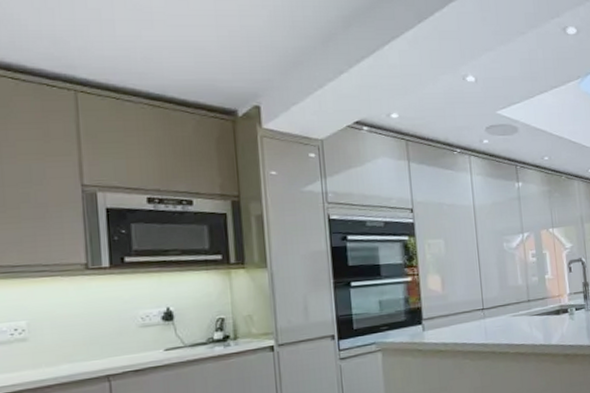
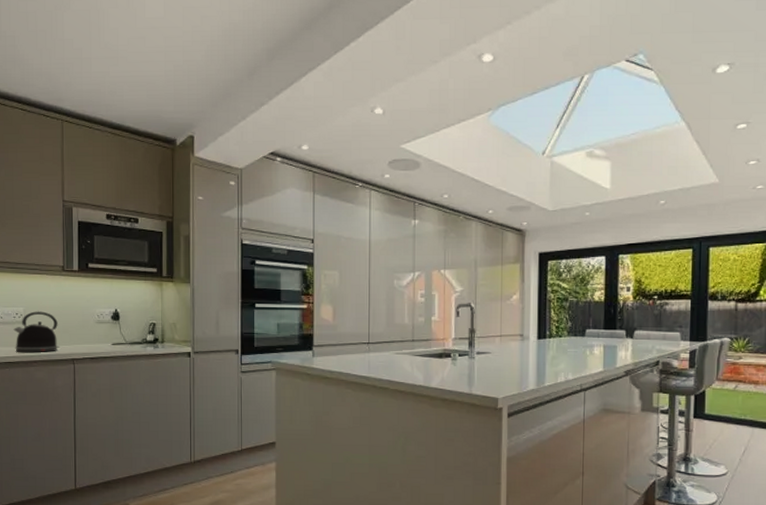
kettle: none [11,322,86,379] -> present [13,311,59,353]

